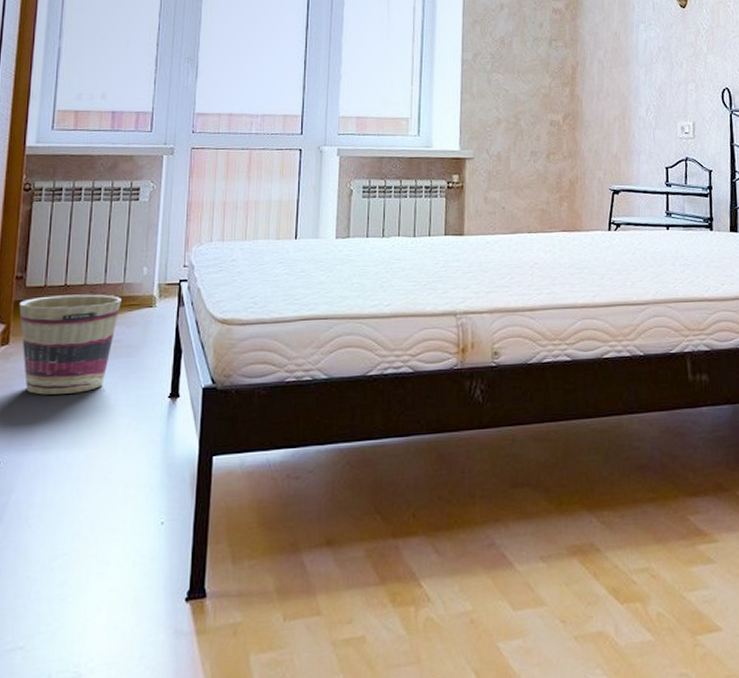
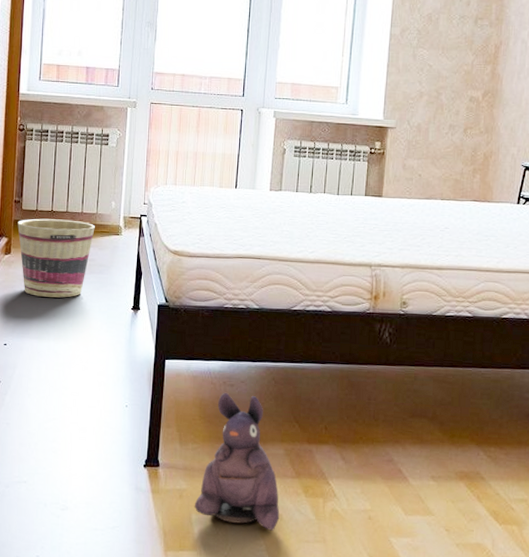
plush toy: none [252,487,362,660] -> present [194,392,280,531]

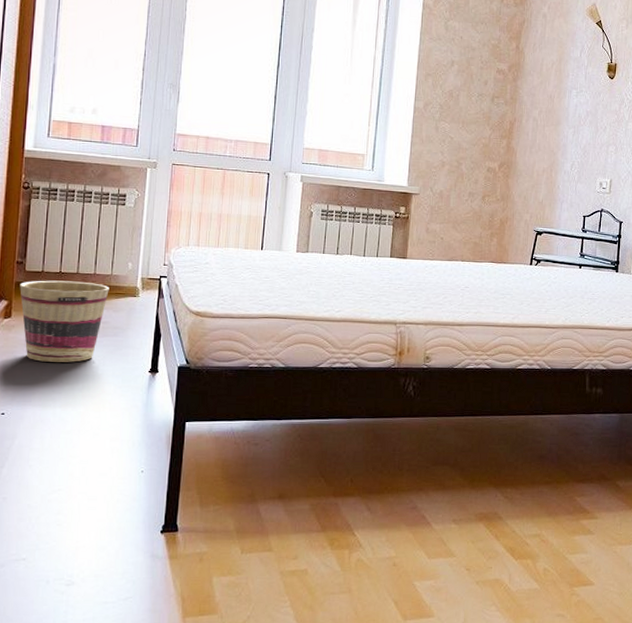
plush toy: present [194,392,280,531] -> none [215,451,305,586]

